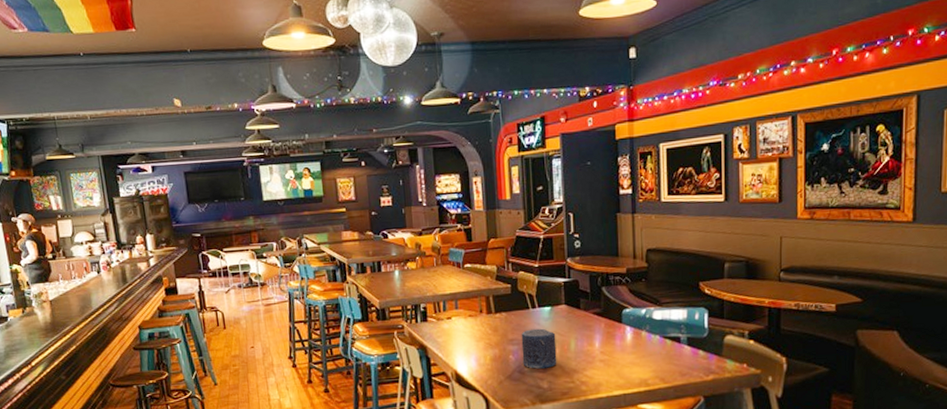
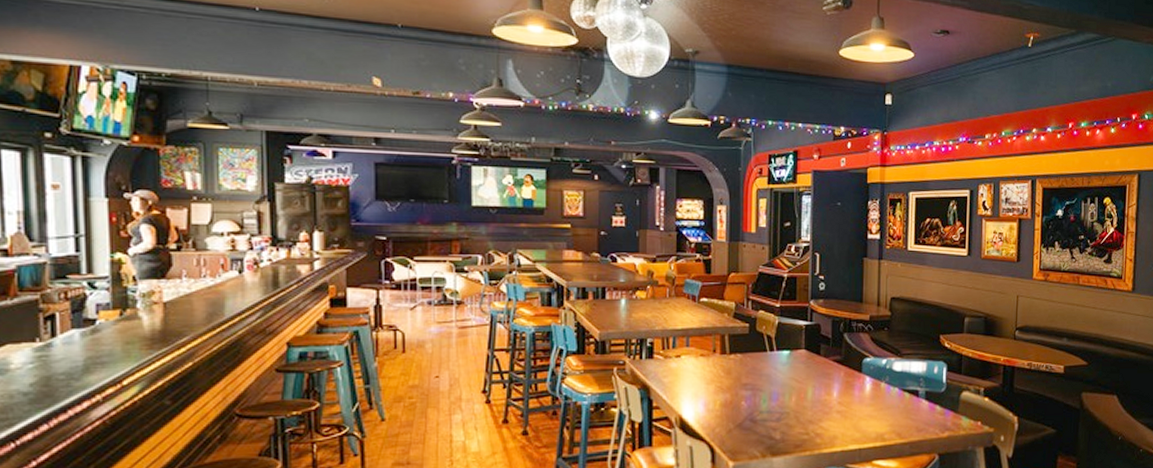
candle: present [521,328,557,369] -> none [755,373,793,418]

